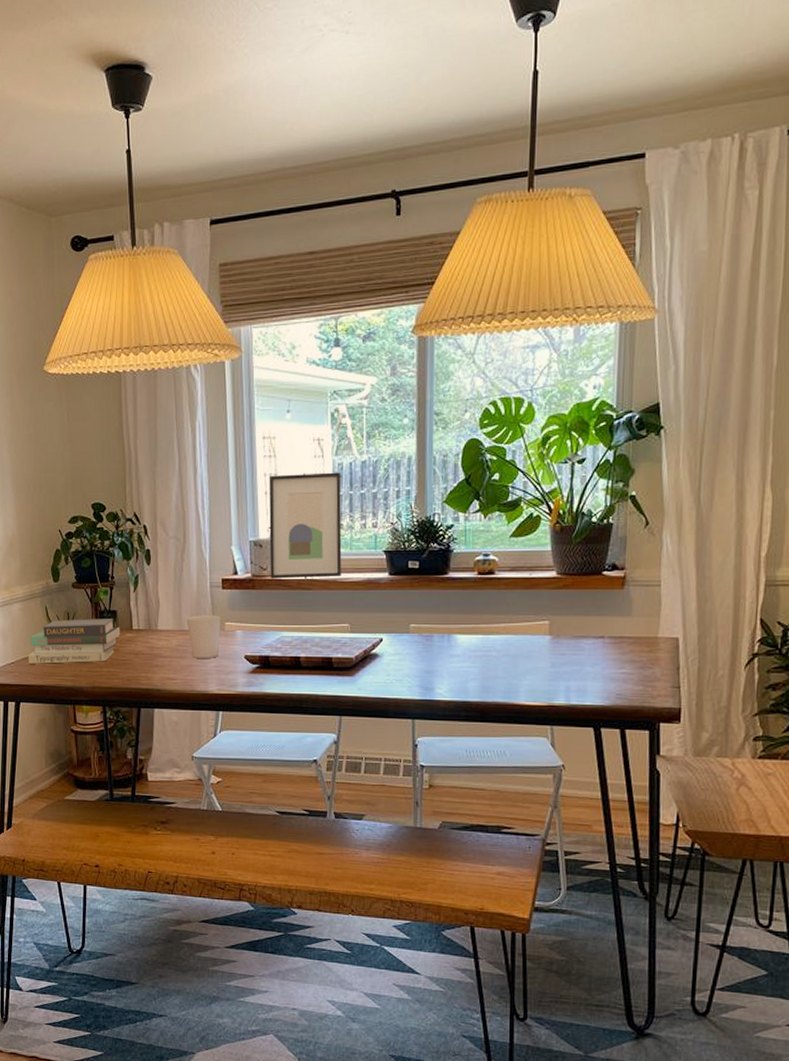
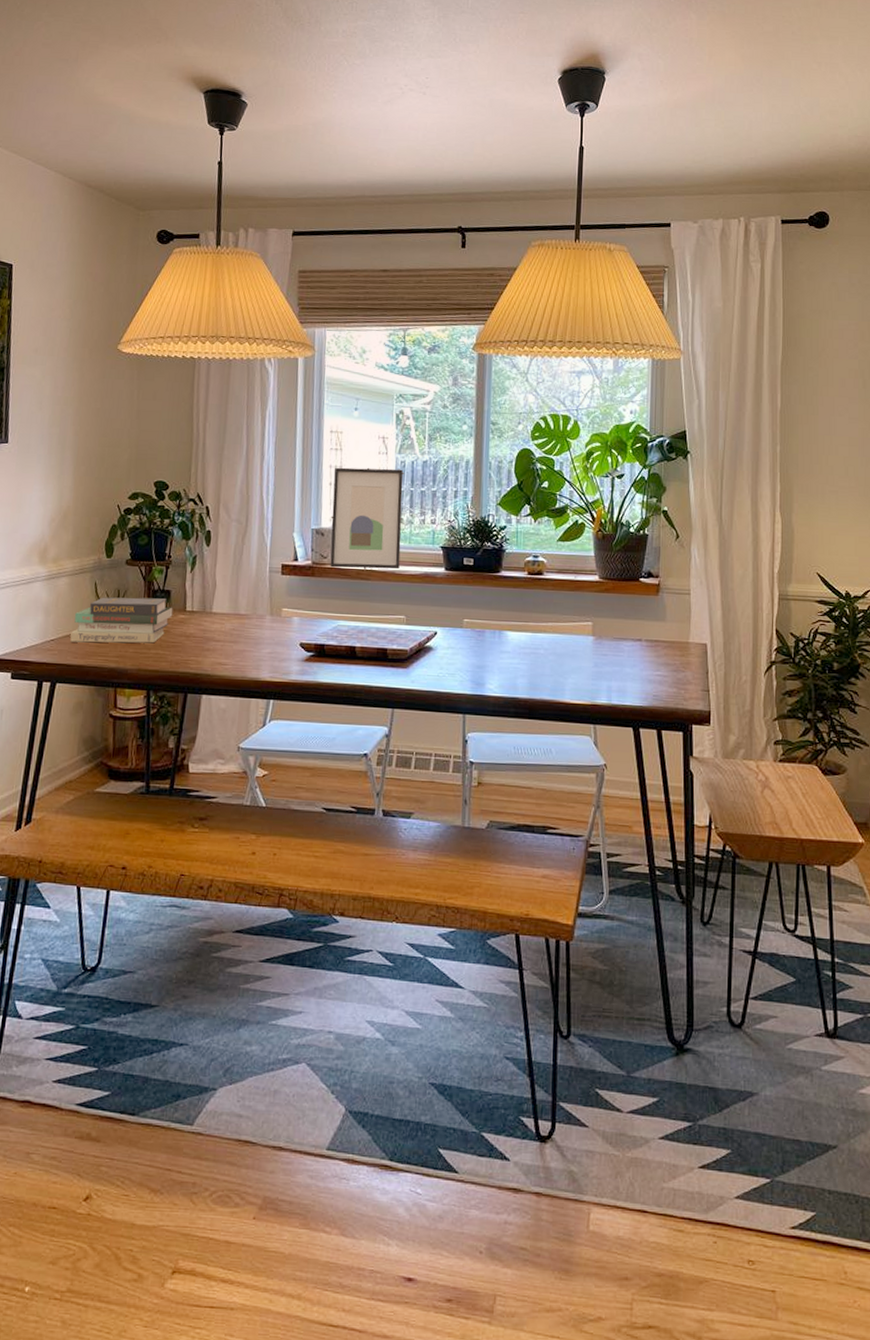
cup: present [187,615,221,659] -> none [243,599,279,645]

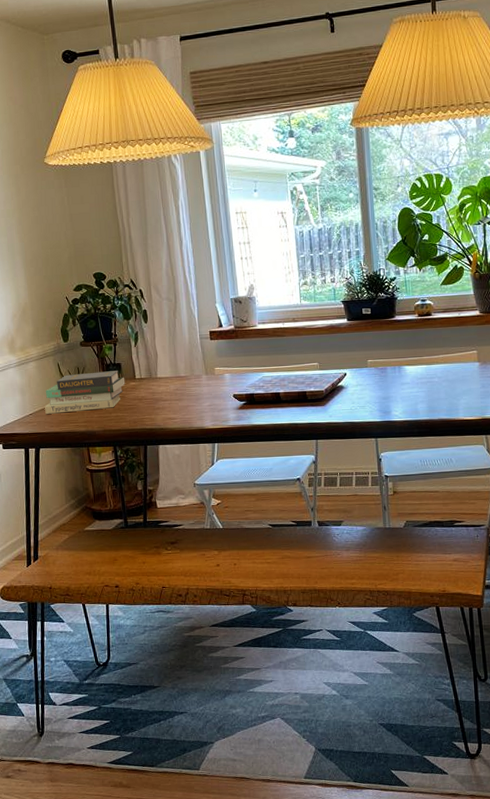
picture frame: present [330,467,405,571] -> none [244,238,309,329]

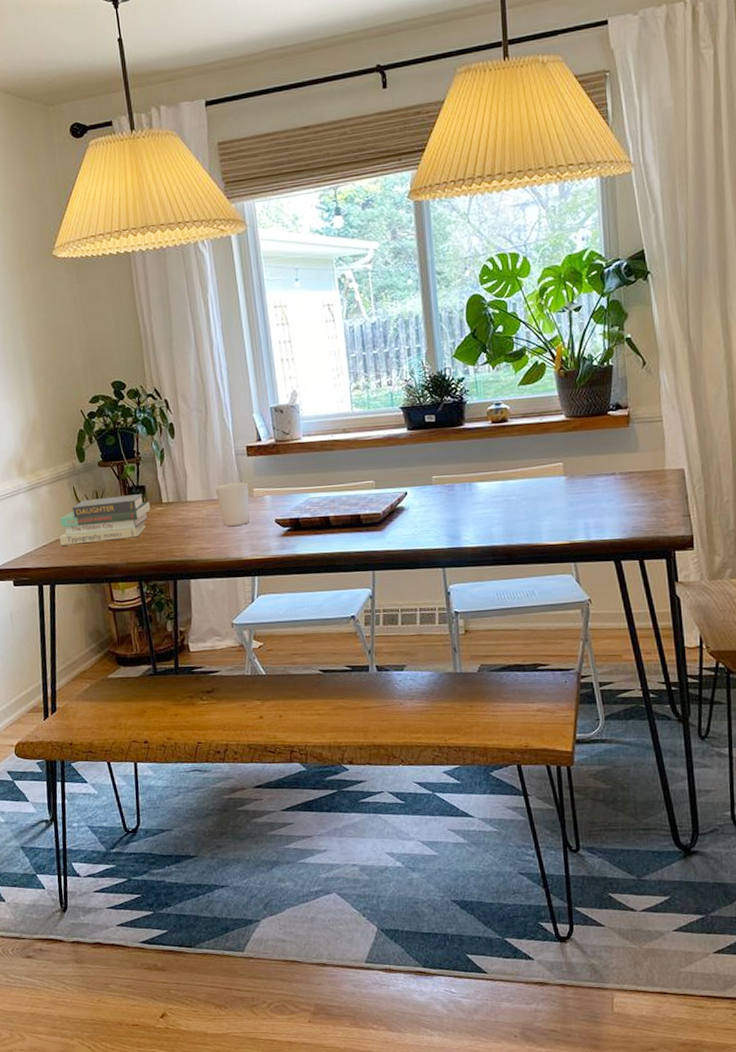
cup: none [182,362,212,400] -> present [215,482,250,527]

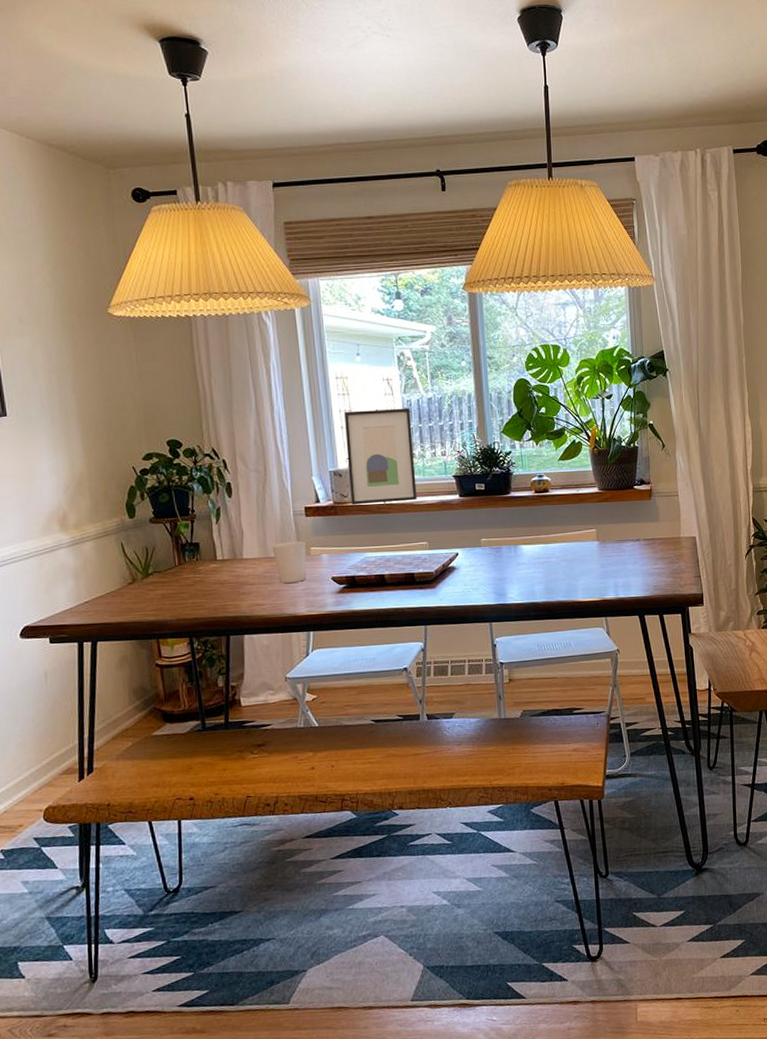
books: present [60,494,151,546] -> none [104,551,204,602]
picture frame: none [284,335,362,443] -> present [344,408,417,505]

